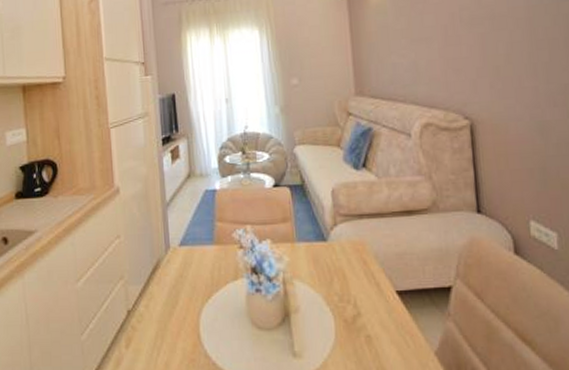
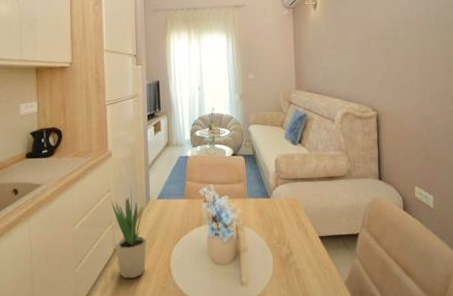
potted plant: none [121,236,169,348] -> present [111,191,147,279]

